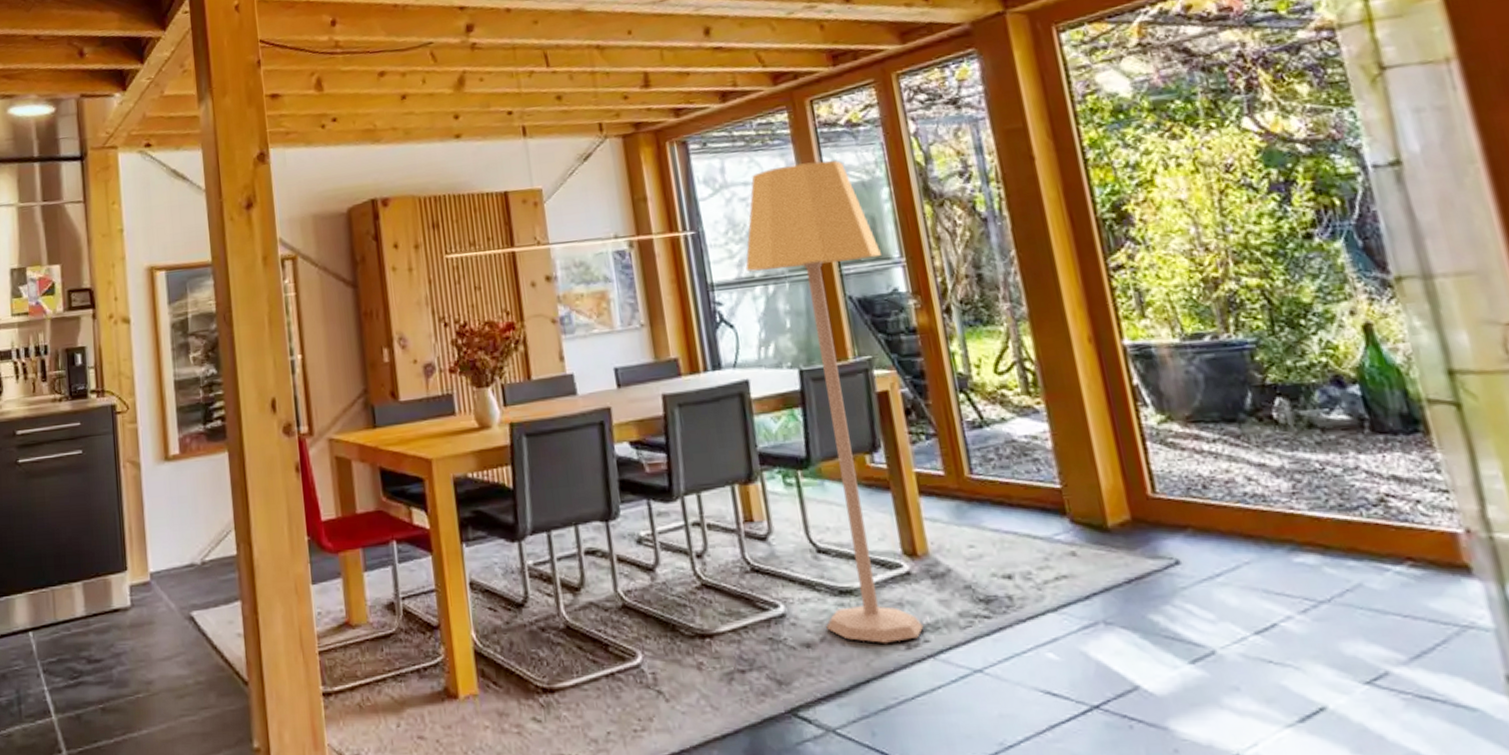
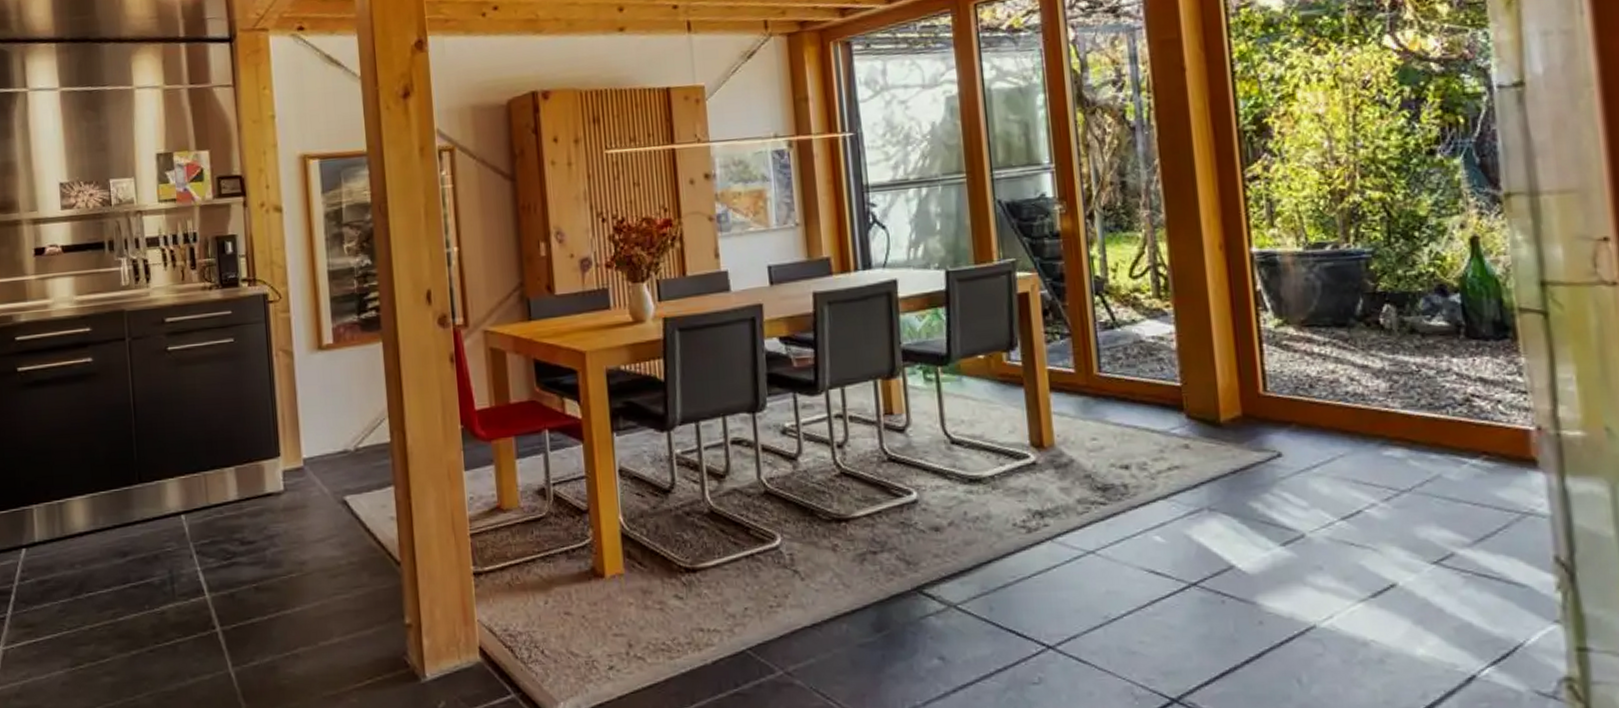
lamp: present [745,160,924,643] -> none [901,65,1045,527]

